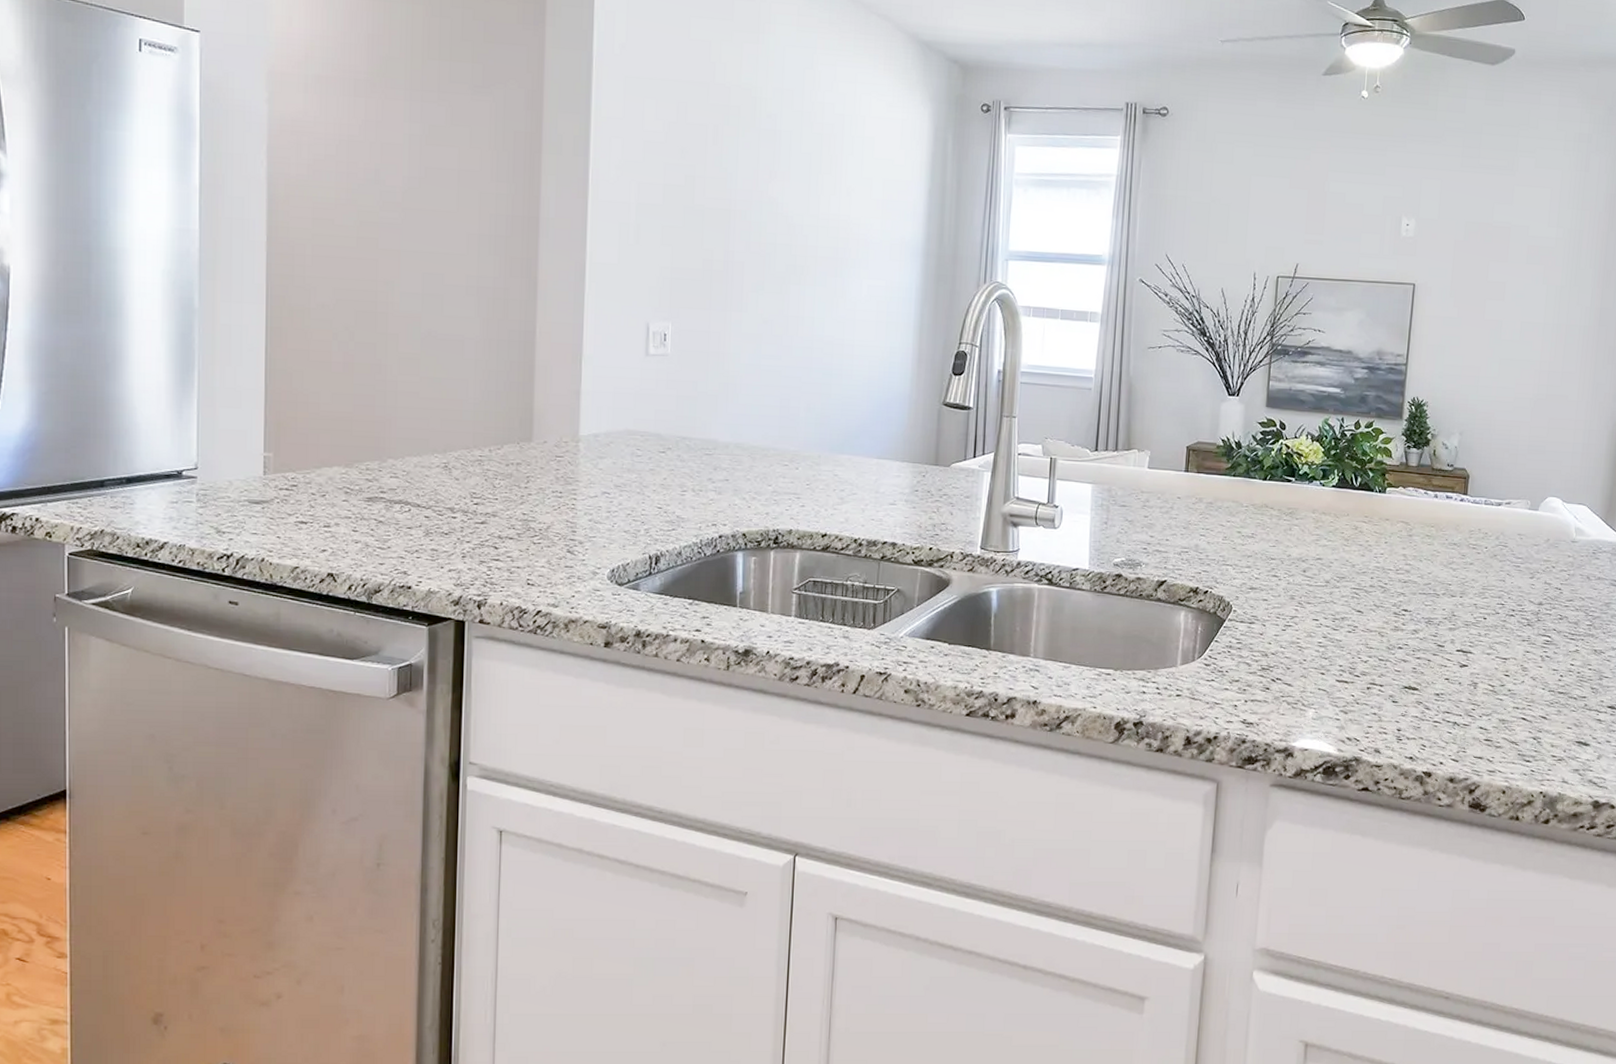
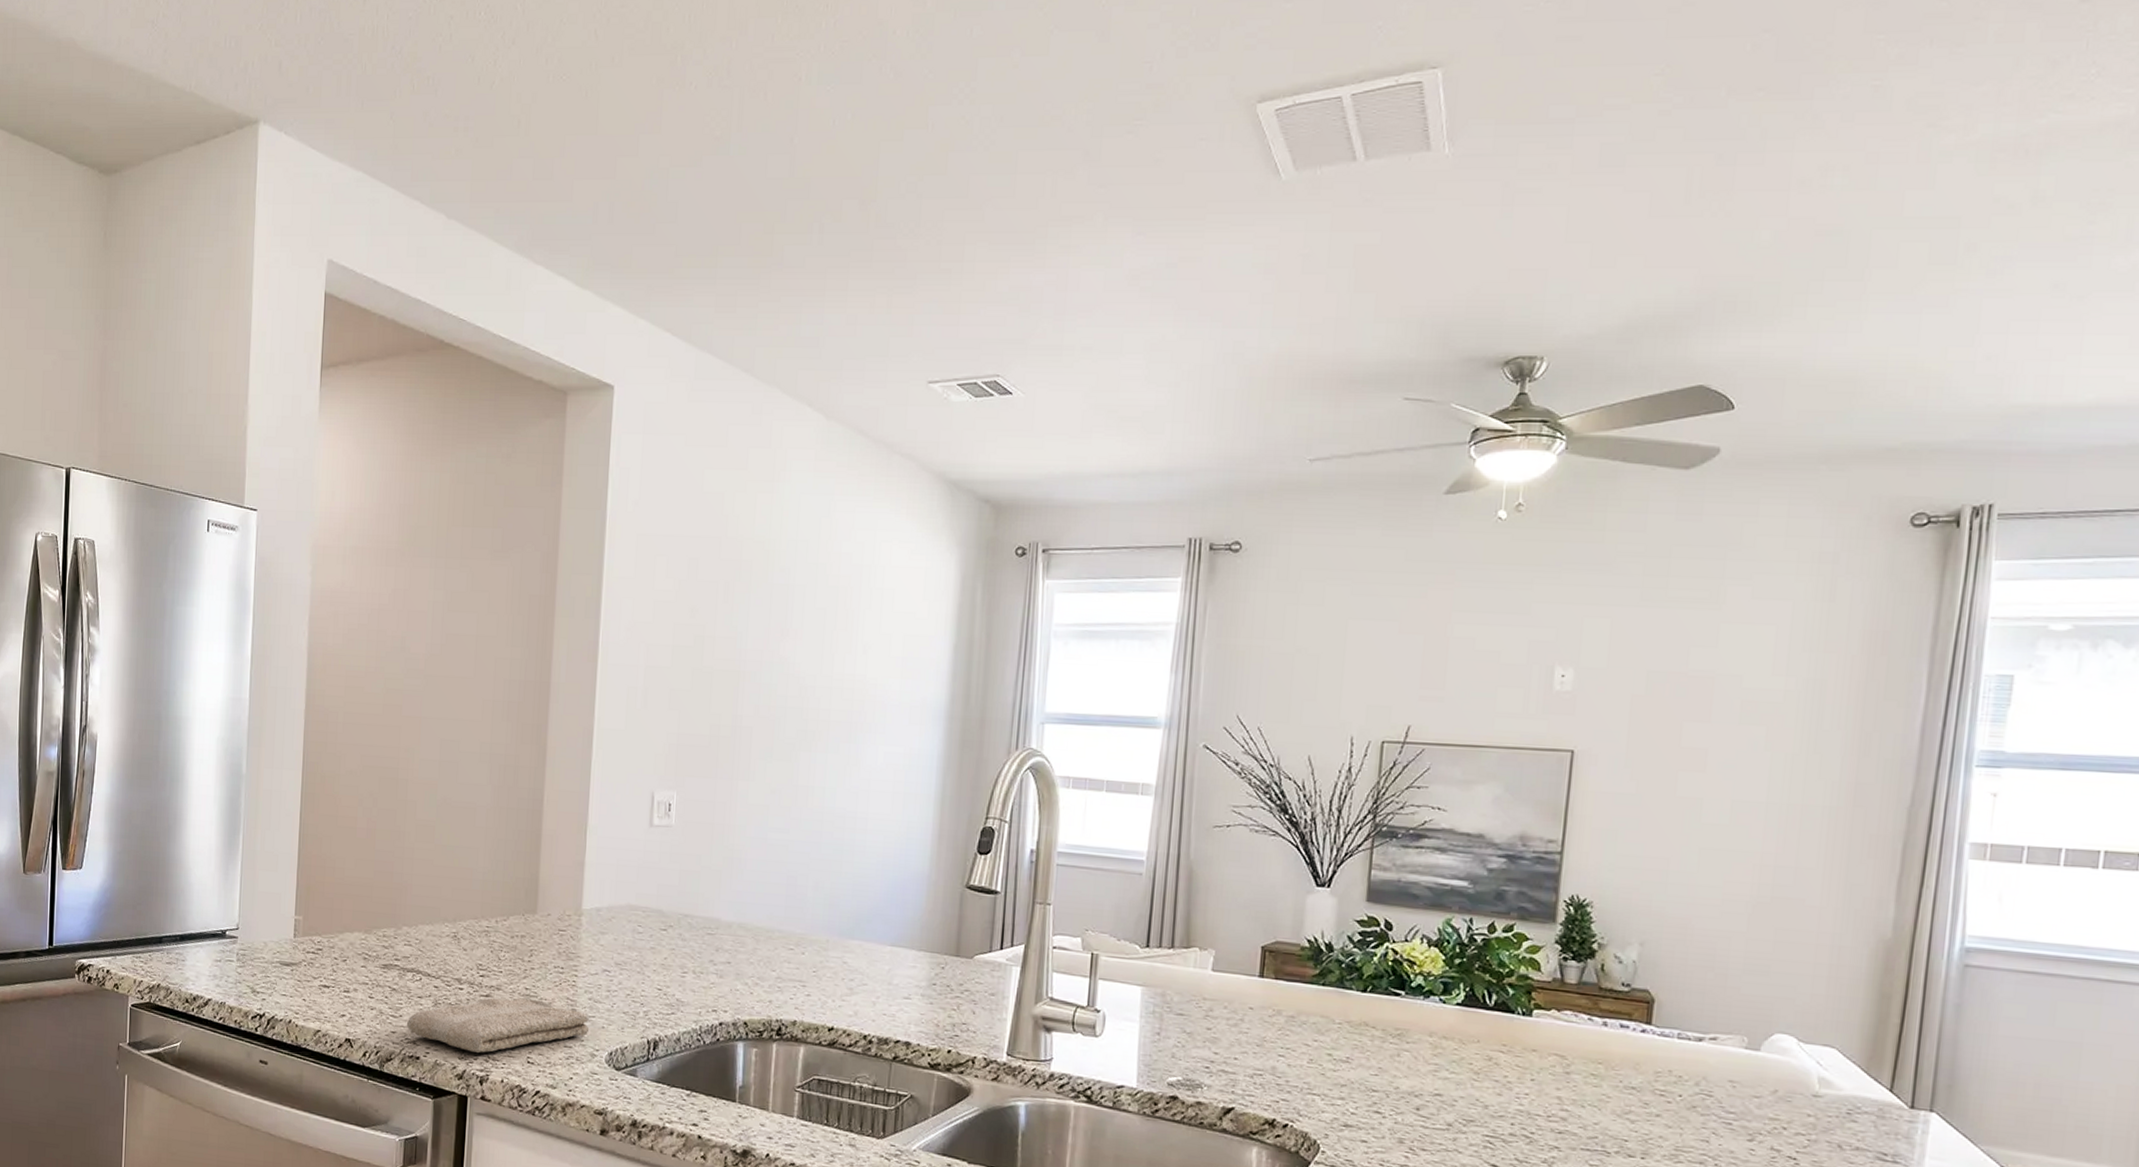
washcloth: none [395,522,591,579] -> present [406,997,590,1054]

